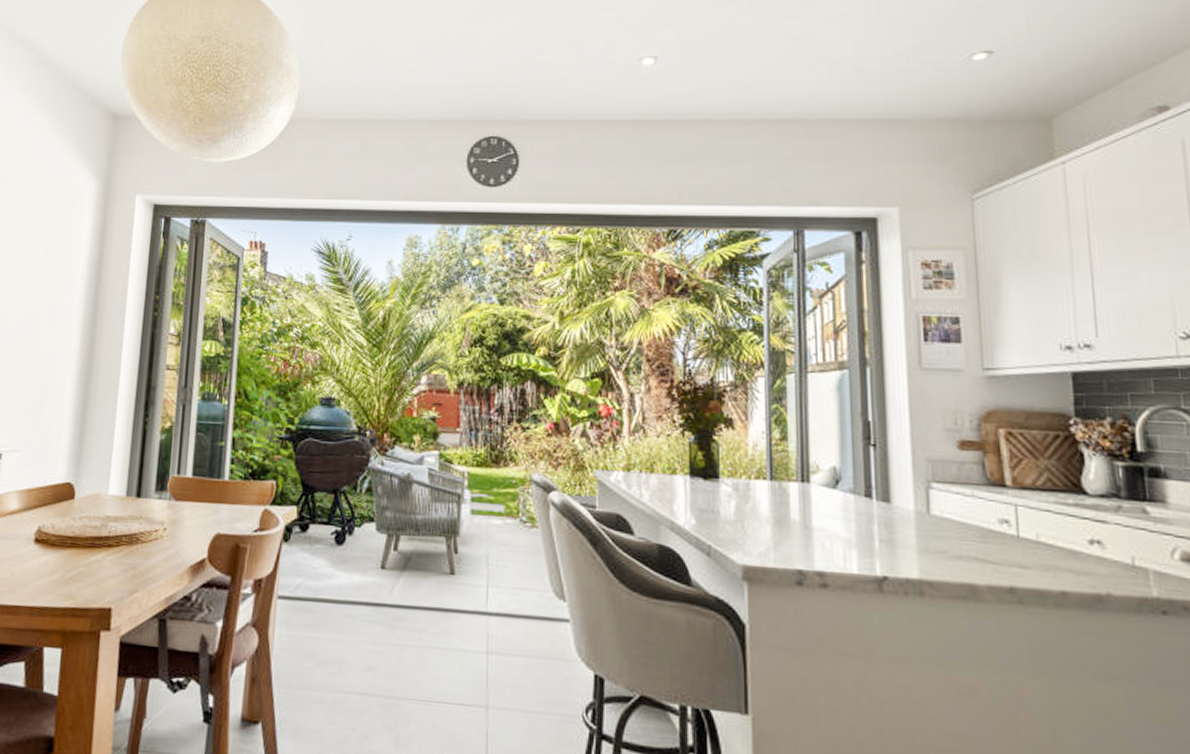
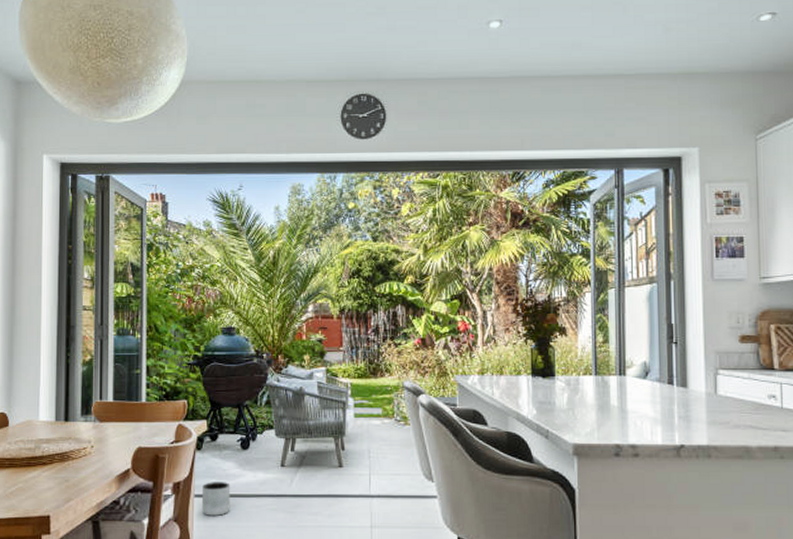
planter: none [285,581,321,624] -> present [201,482,230,516]

